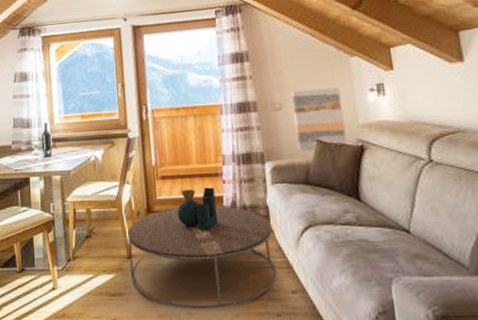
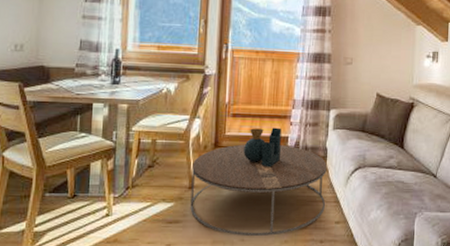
wall art: present [291,87,347,152] -> none [360,48,403,104]

